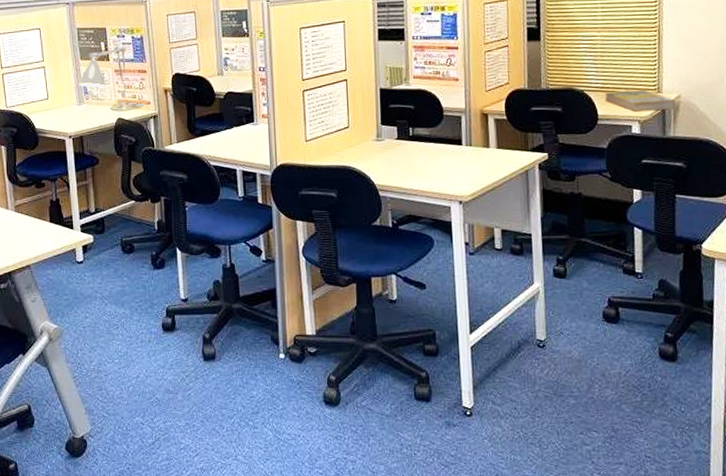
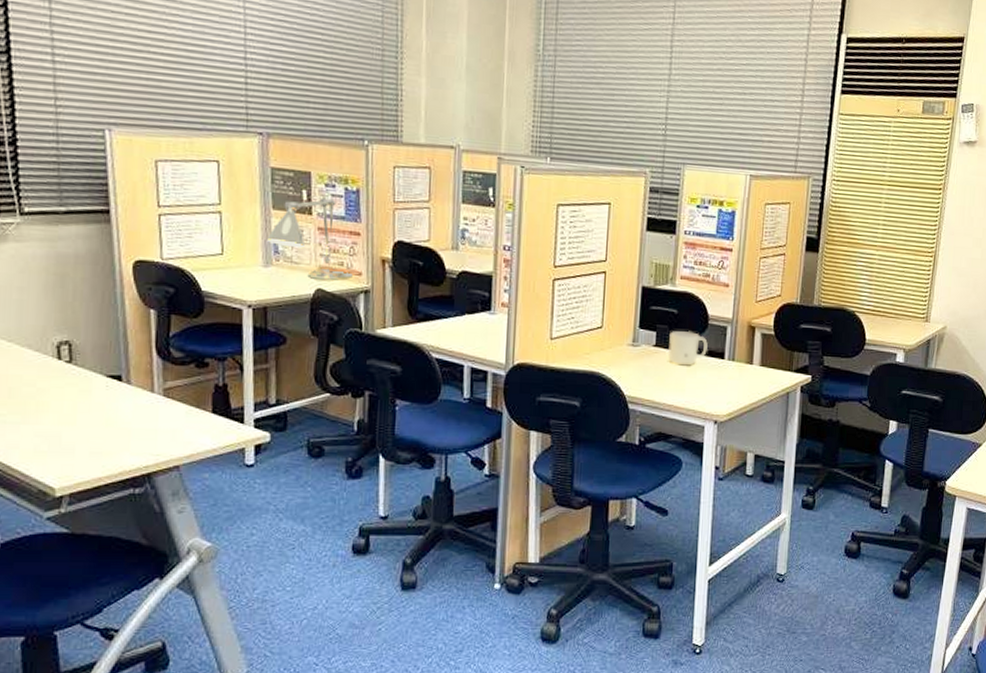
mug: none [409,123,445,154] -> present [667,330,708,366]
book: present [605,89,677,112] -> none [875,316,941,341]

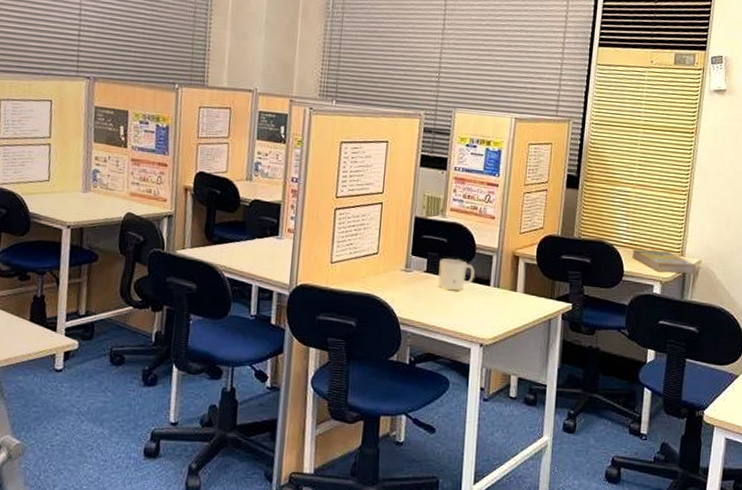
desk lamp: present [266,198,353,281] -> none [86,133,159,206]
book: none [875,316,941,341] -> present [632,249,697,274]

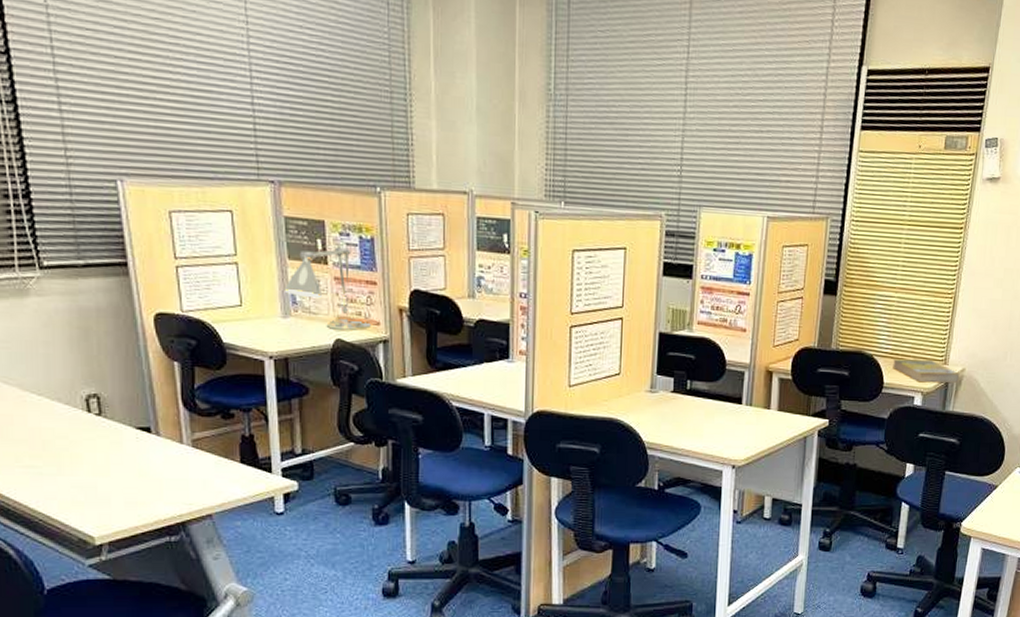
desk lamp: none [86,133,159,206] -> present [284,247,371,331]
mug: present [437,258,475,291] -> none [685,376,725,411]

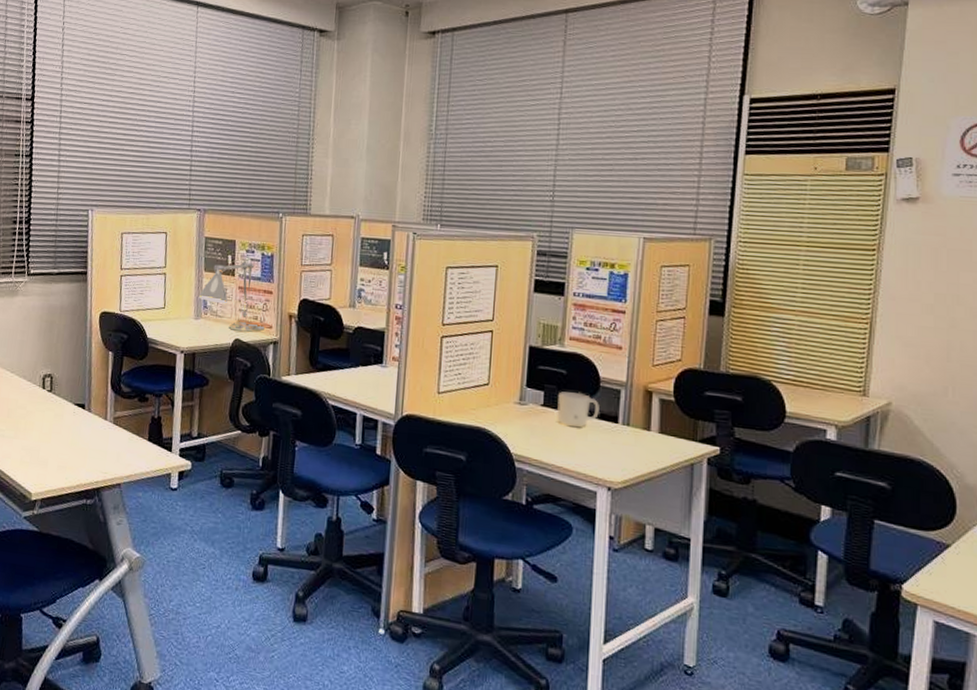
mug: none [685,376,725,411] -> present [556,391,600,428]
book: present [893,359,960,384] -> none [797,386,885,418]

